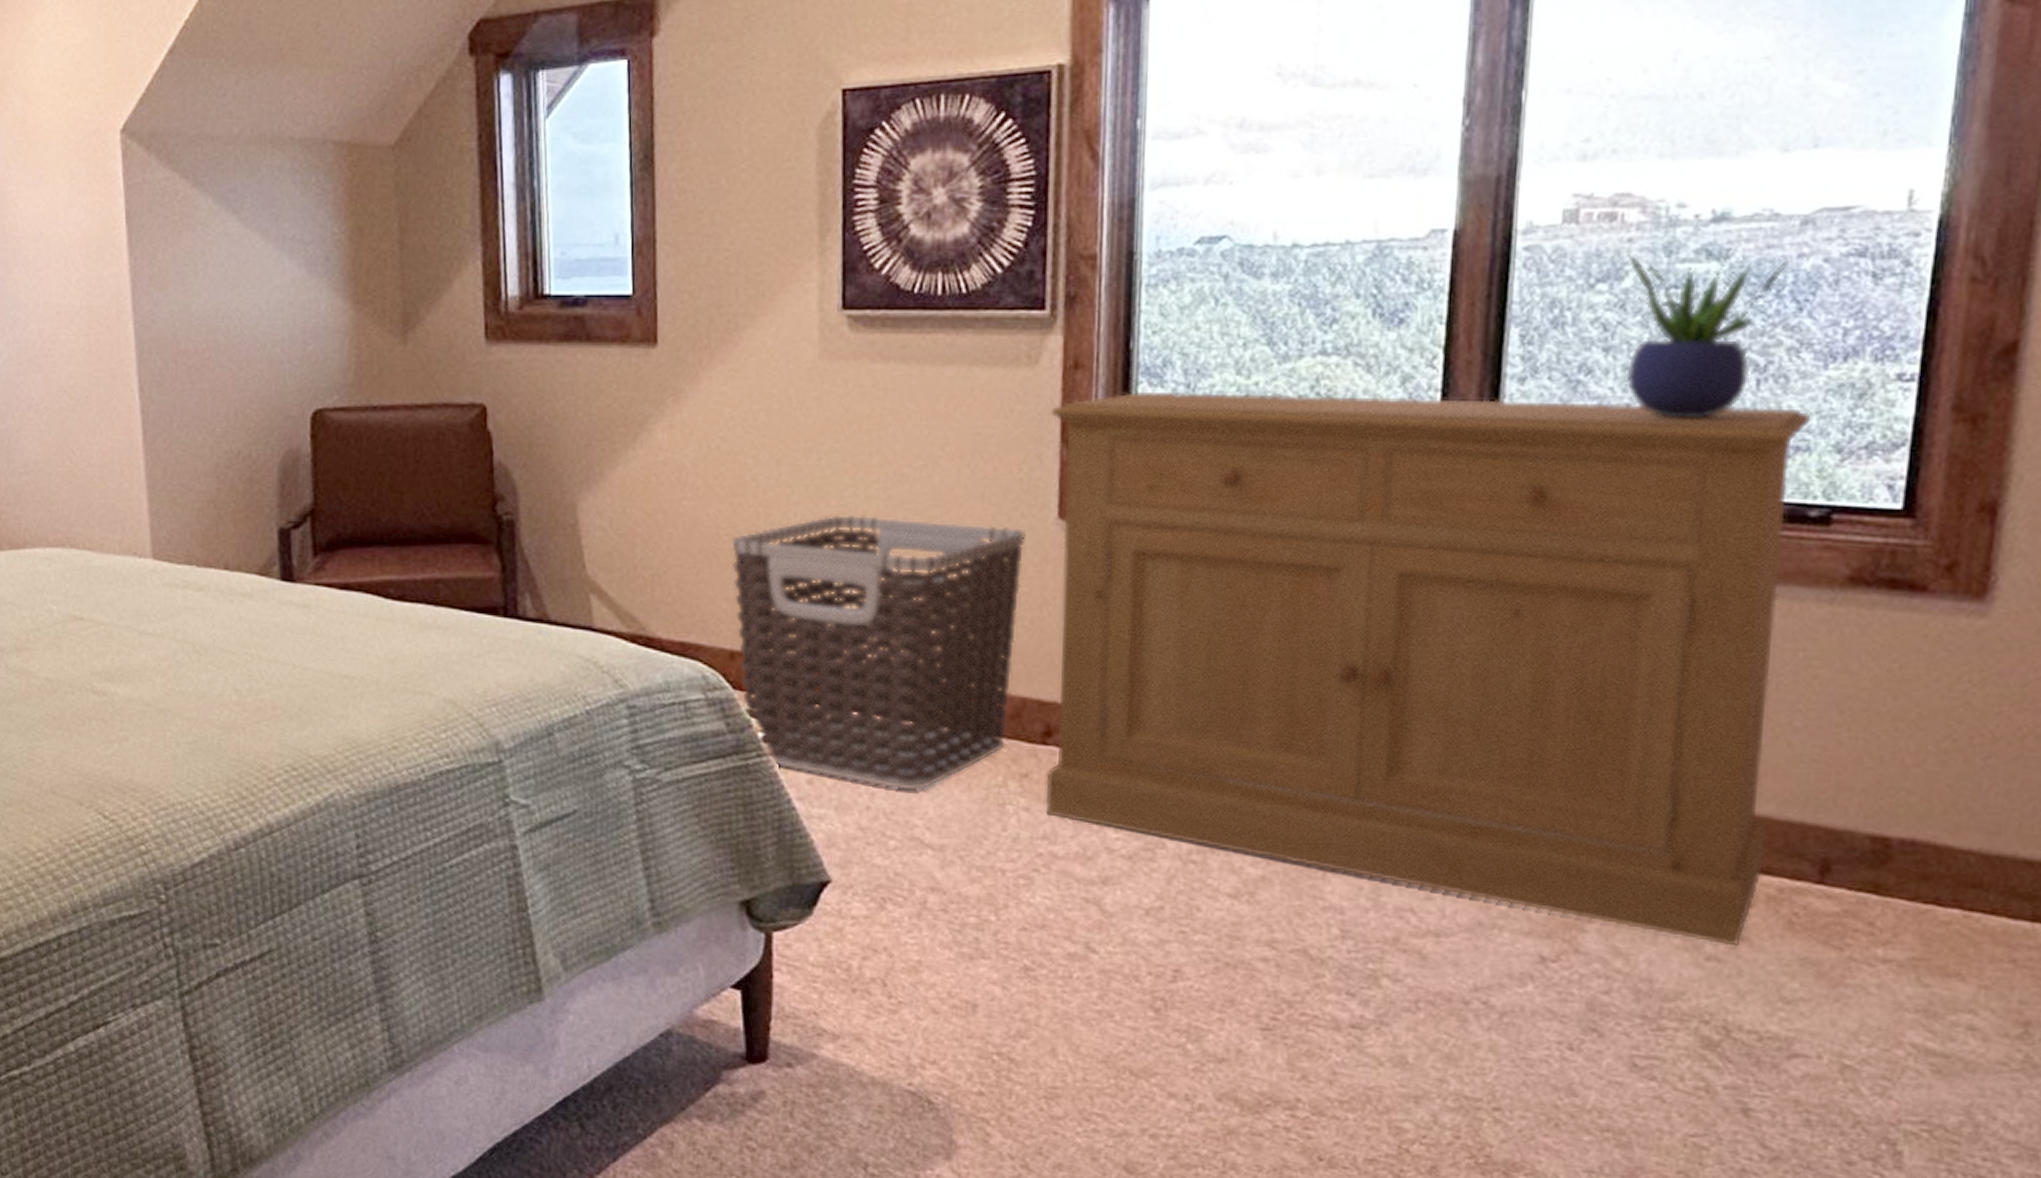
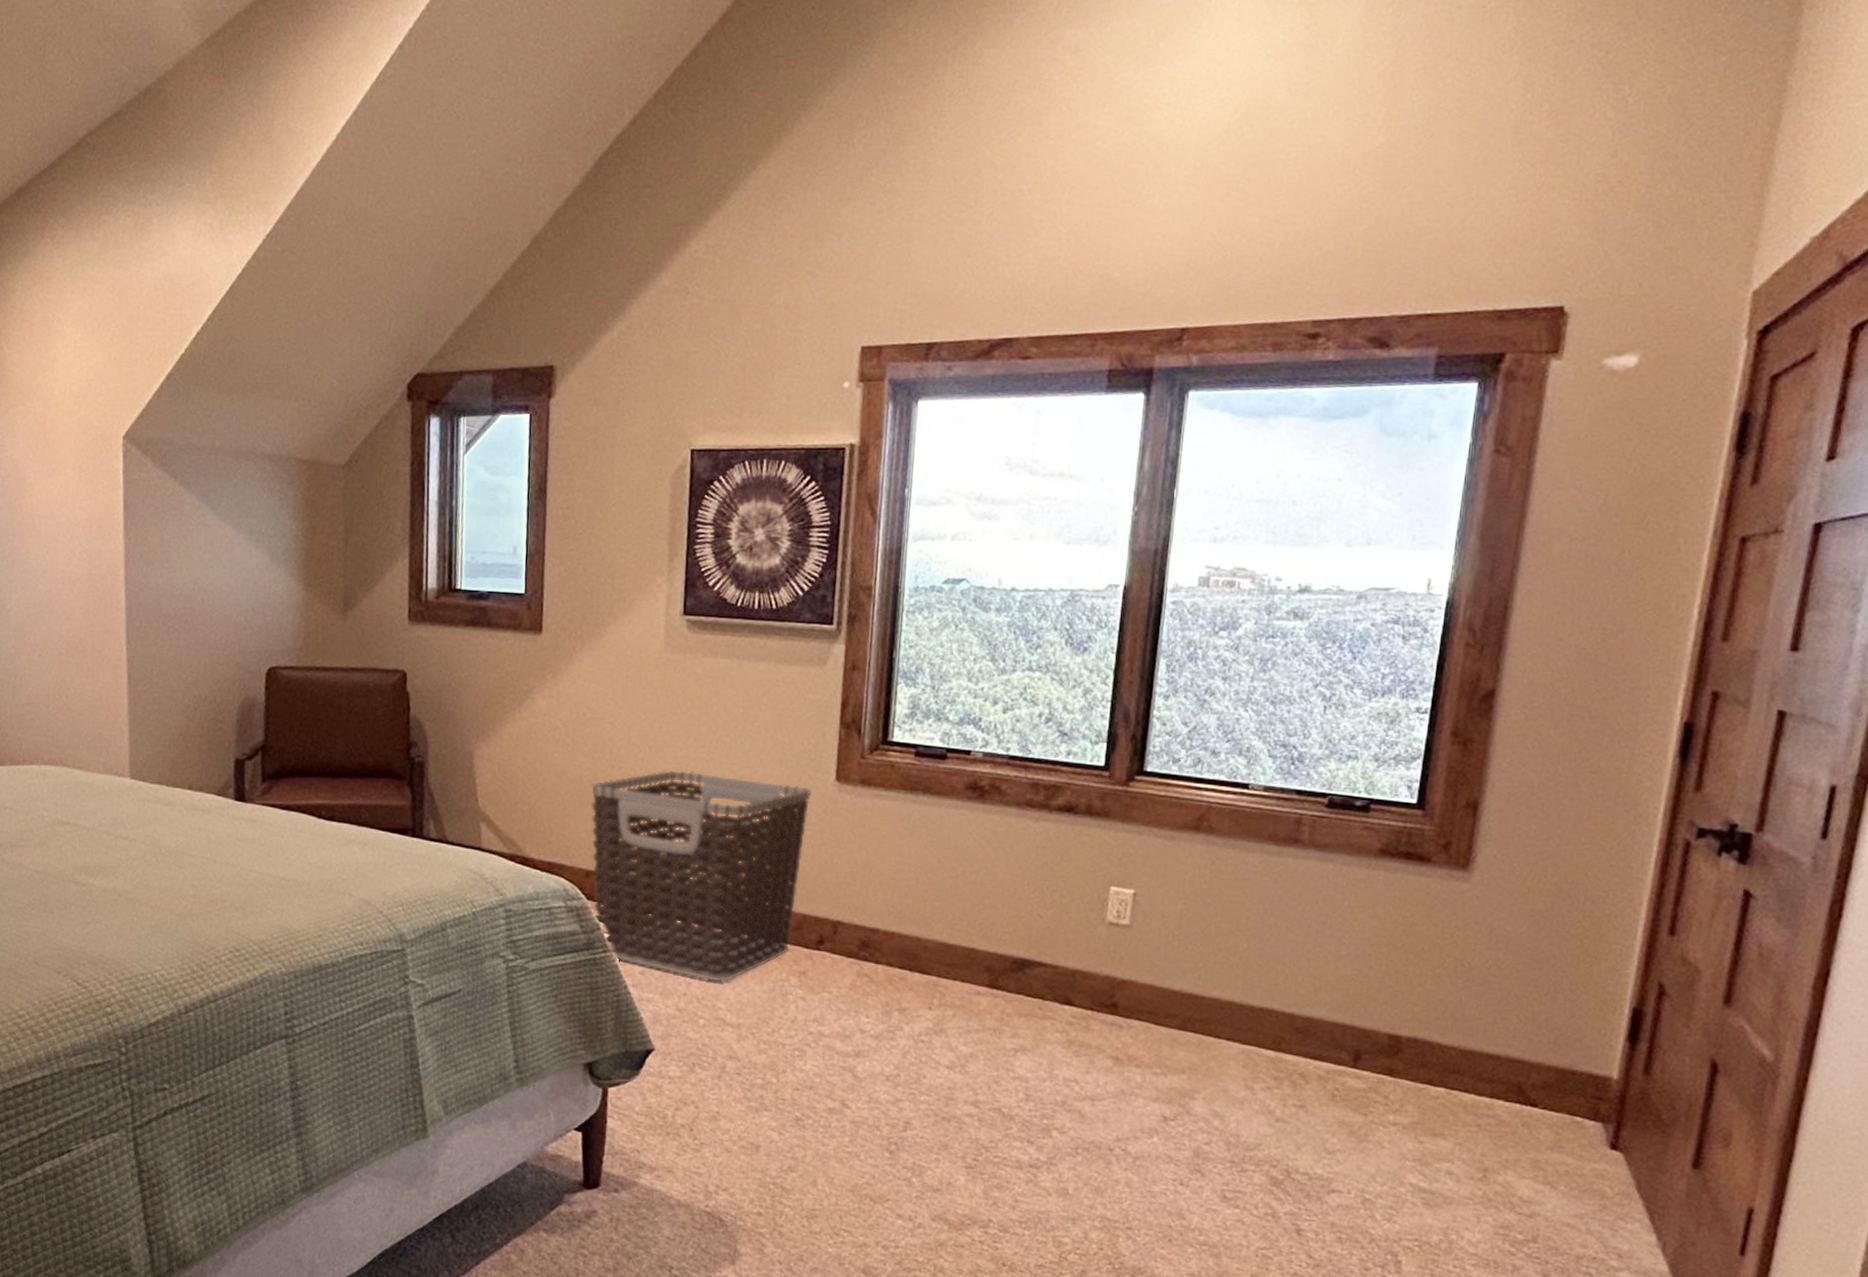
sideboard: present [1045,391,1812,947] -> none [816,689,1359,1112]
potted plant: present [1626,247,1791,419] -> none [1237,611,1350,732]

